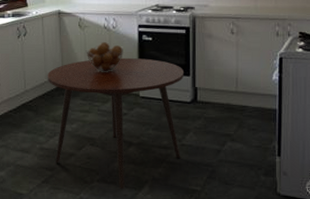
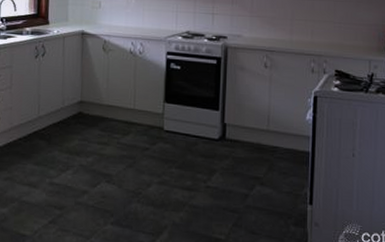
dining table: present [47,57,184,189] -> none [64,86,212,234]
fruit basket: present [86,42,123,72] -> none [108,68,149,101]

